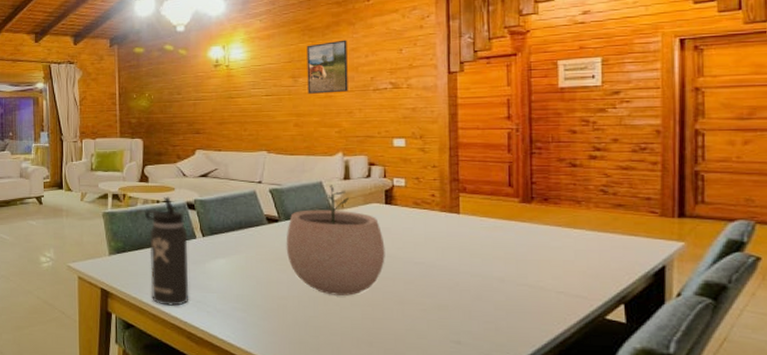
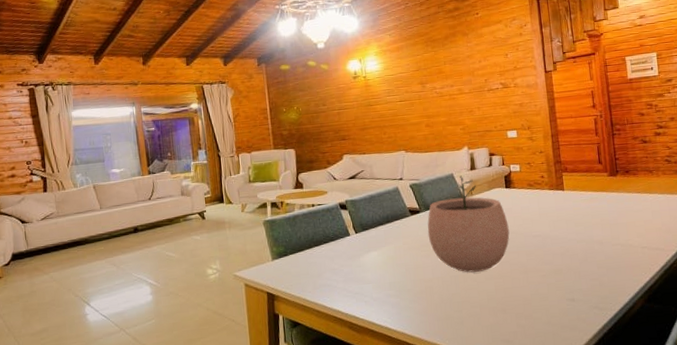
thermos bottle: present [145,196,189,306] -> none [302,199,348,301]
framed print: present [306,39,348,94] -> none [430,48,468,97]

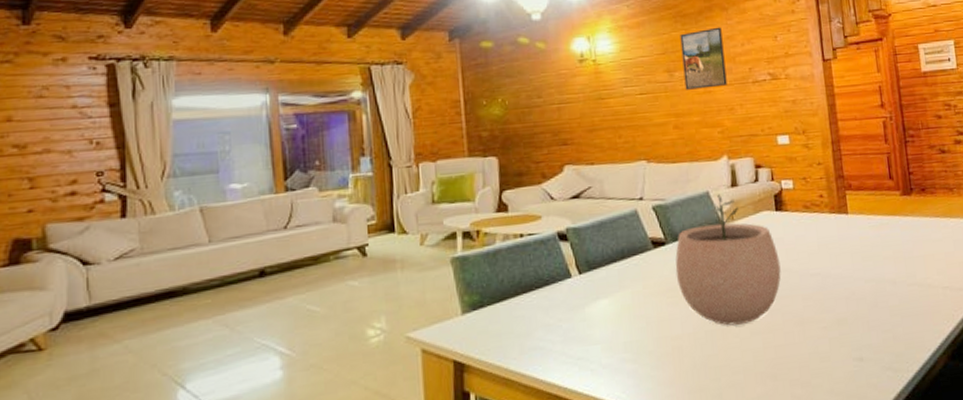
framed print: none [430,48,468,97] -> present [680,27,727,90]

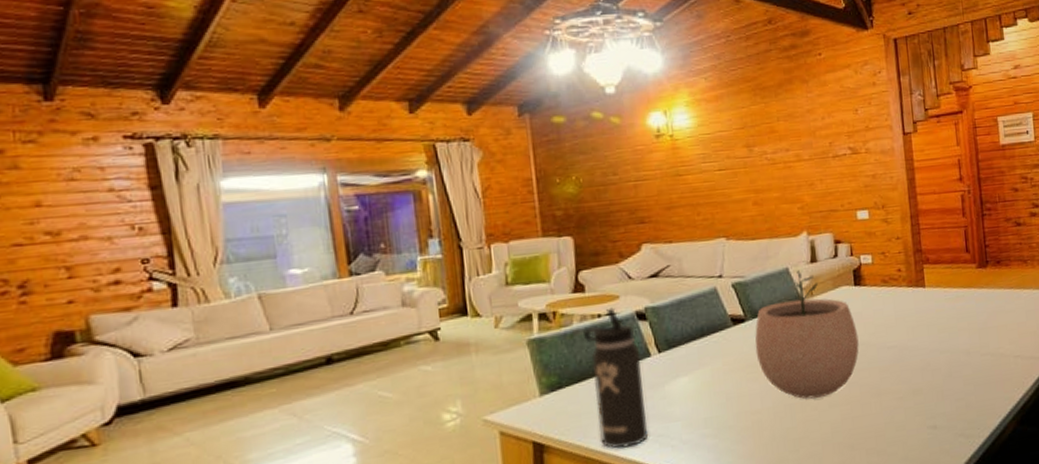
thermos bottle: none [506,227,568,371] -> present [584,307,649,449]
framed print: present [680,27,727,90] -> none [759,100,807,165]

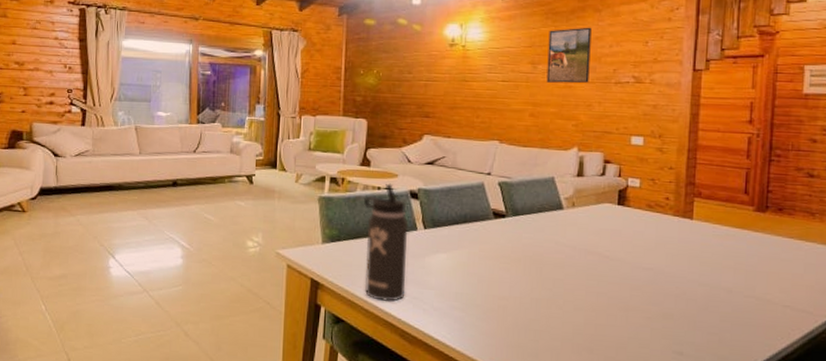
plant pot: present [755,270,859,399] -> none [511,181,614,299]
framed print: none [759,100,807,165] -> present [546,27,592,83]

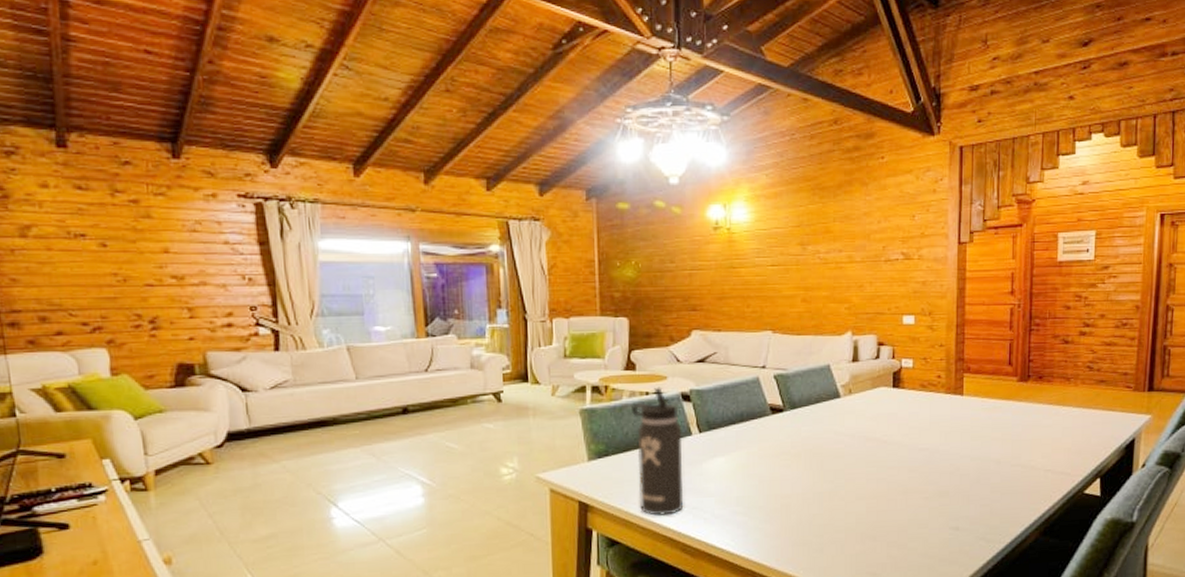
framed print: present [546,27,592,83] -> none [817,202,859,264]

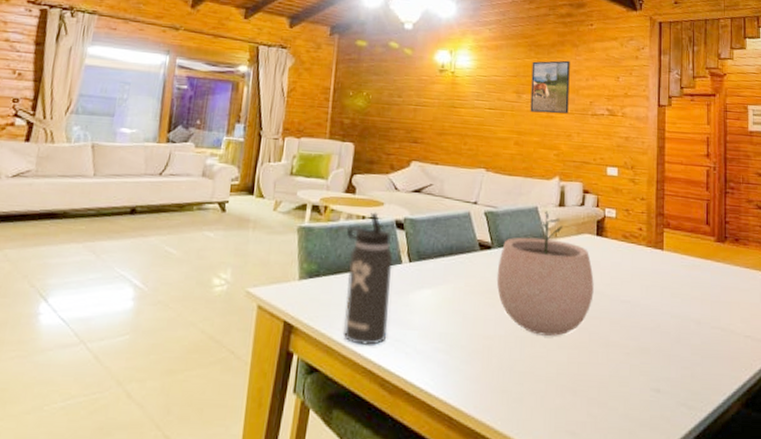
plant pot: none [791,368,891,490] -> present [496,211,594,336]
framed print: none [817,202,859,264] -> present [530,60,570,114]

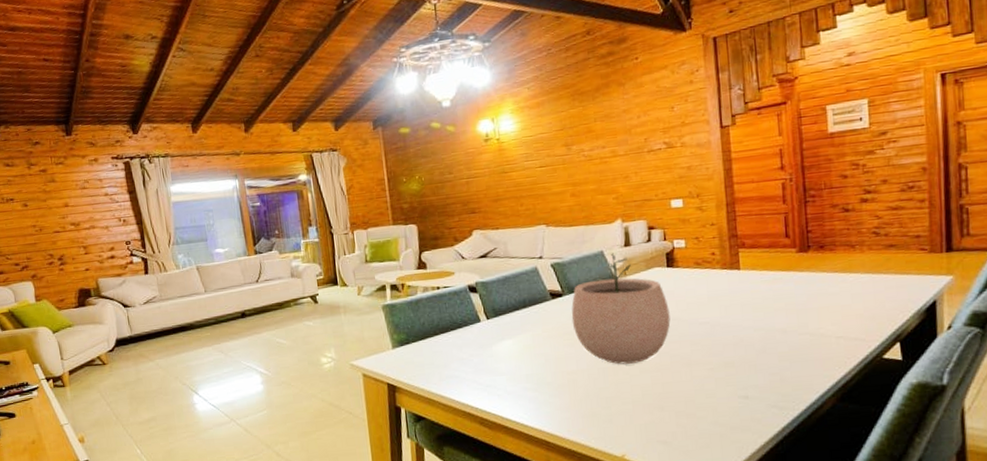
thermos bottle: present [344,212,392,345] -> none [426,281,479,394]
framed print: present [530,60,570,114] -> none [577,101,623,162]

